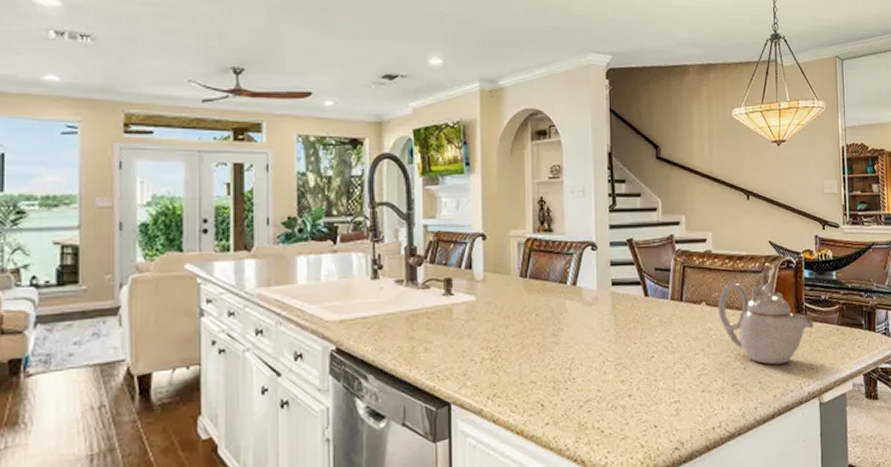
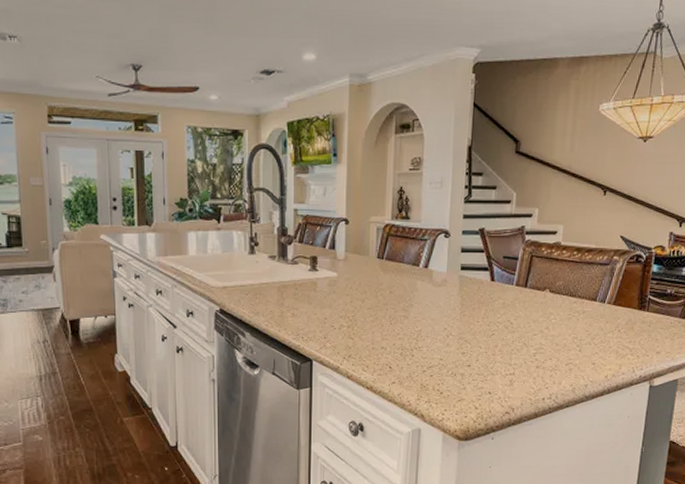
teapot: present [718,282,814,365] -> none [560,273,655,350]

